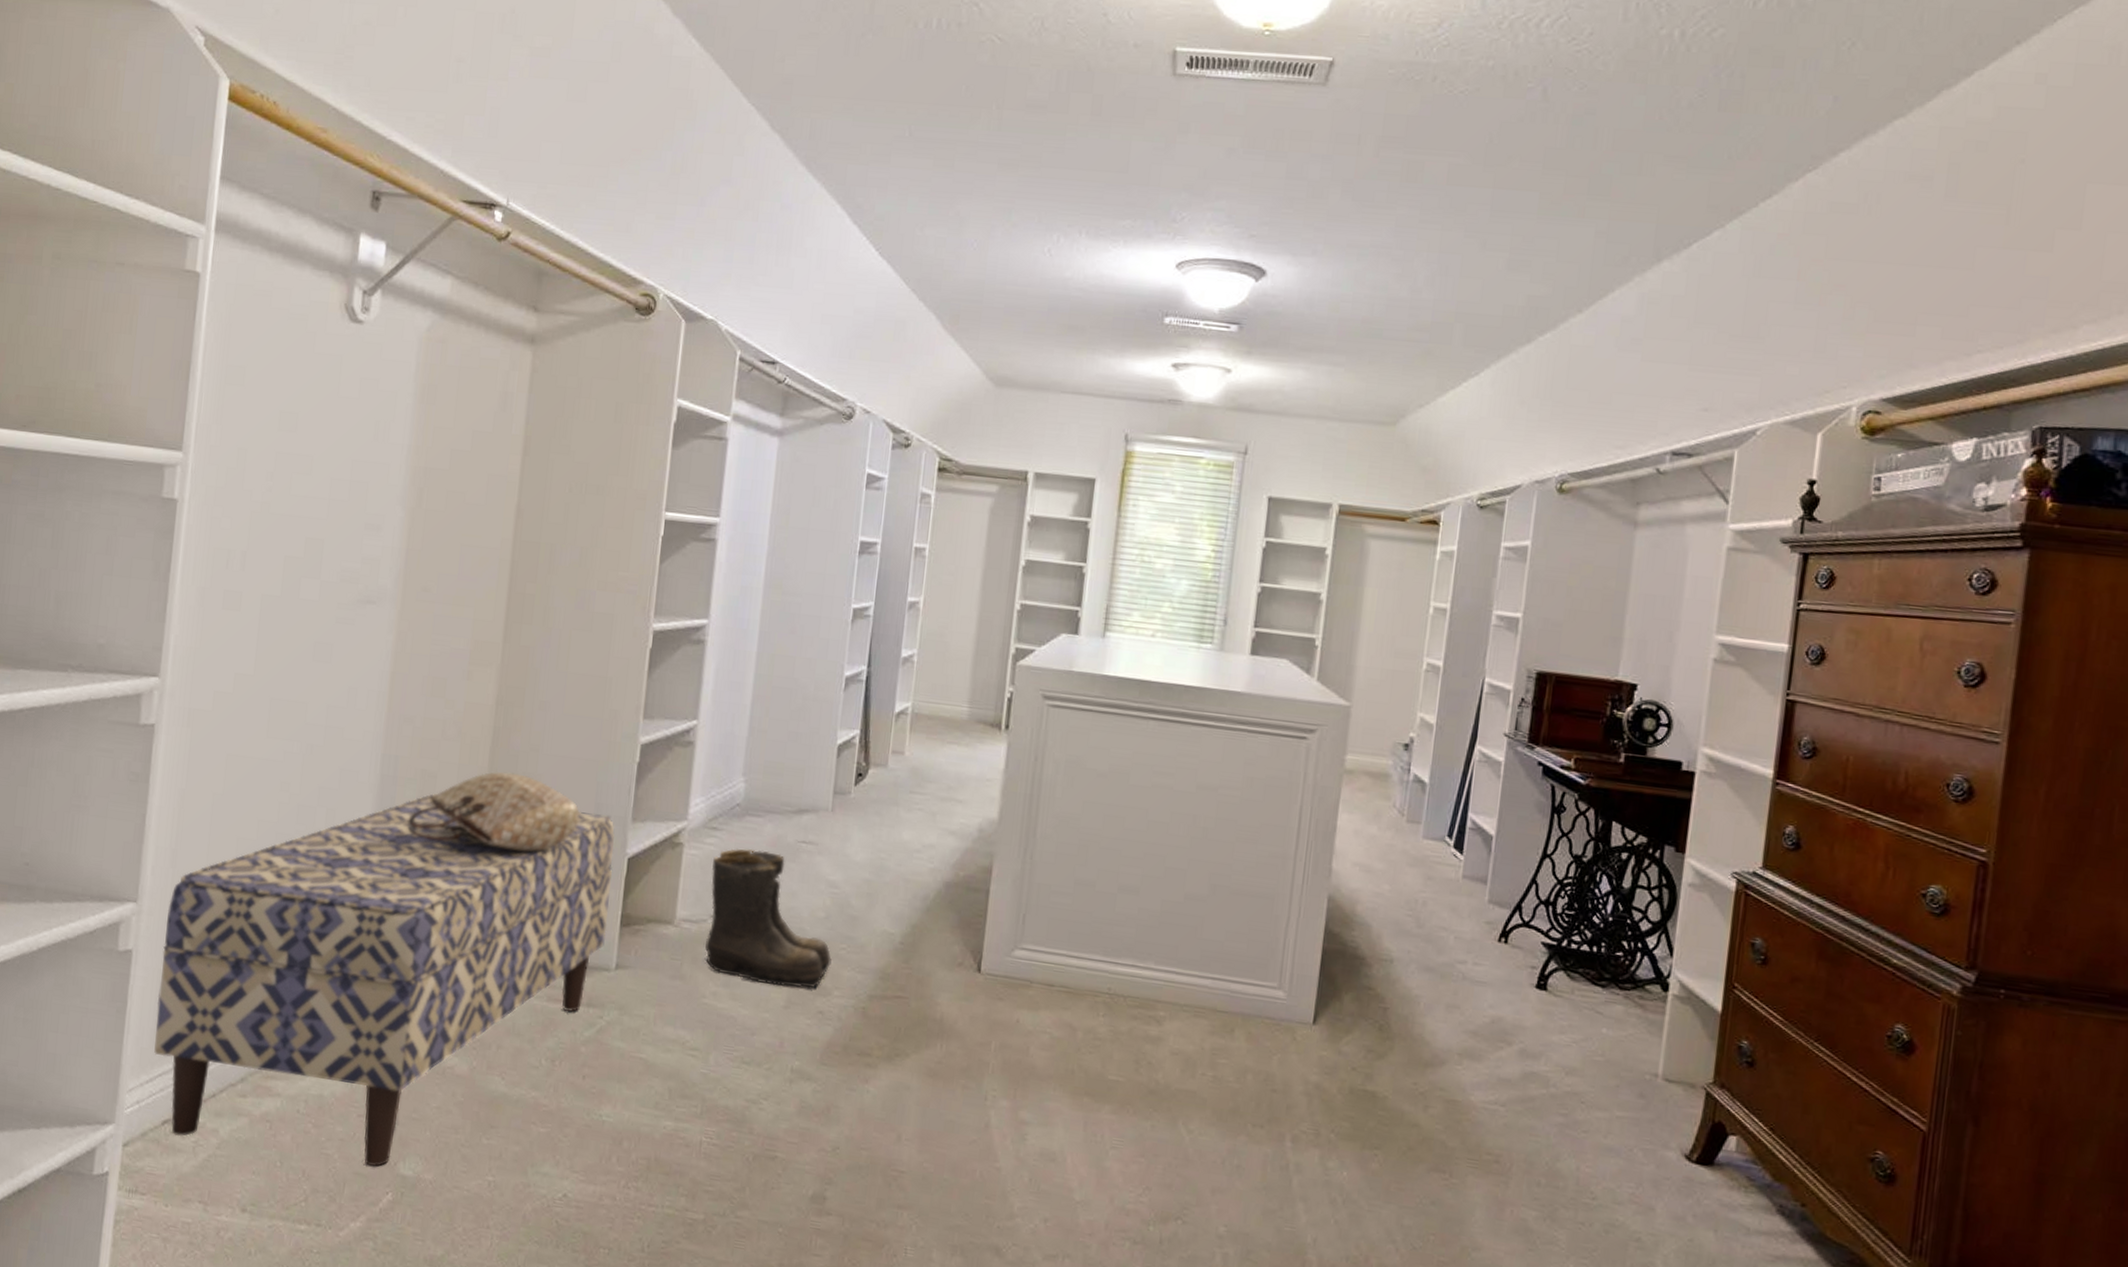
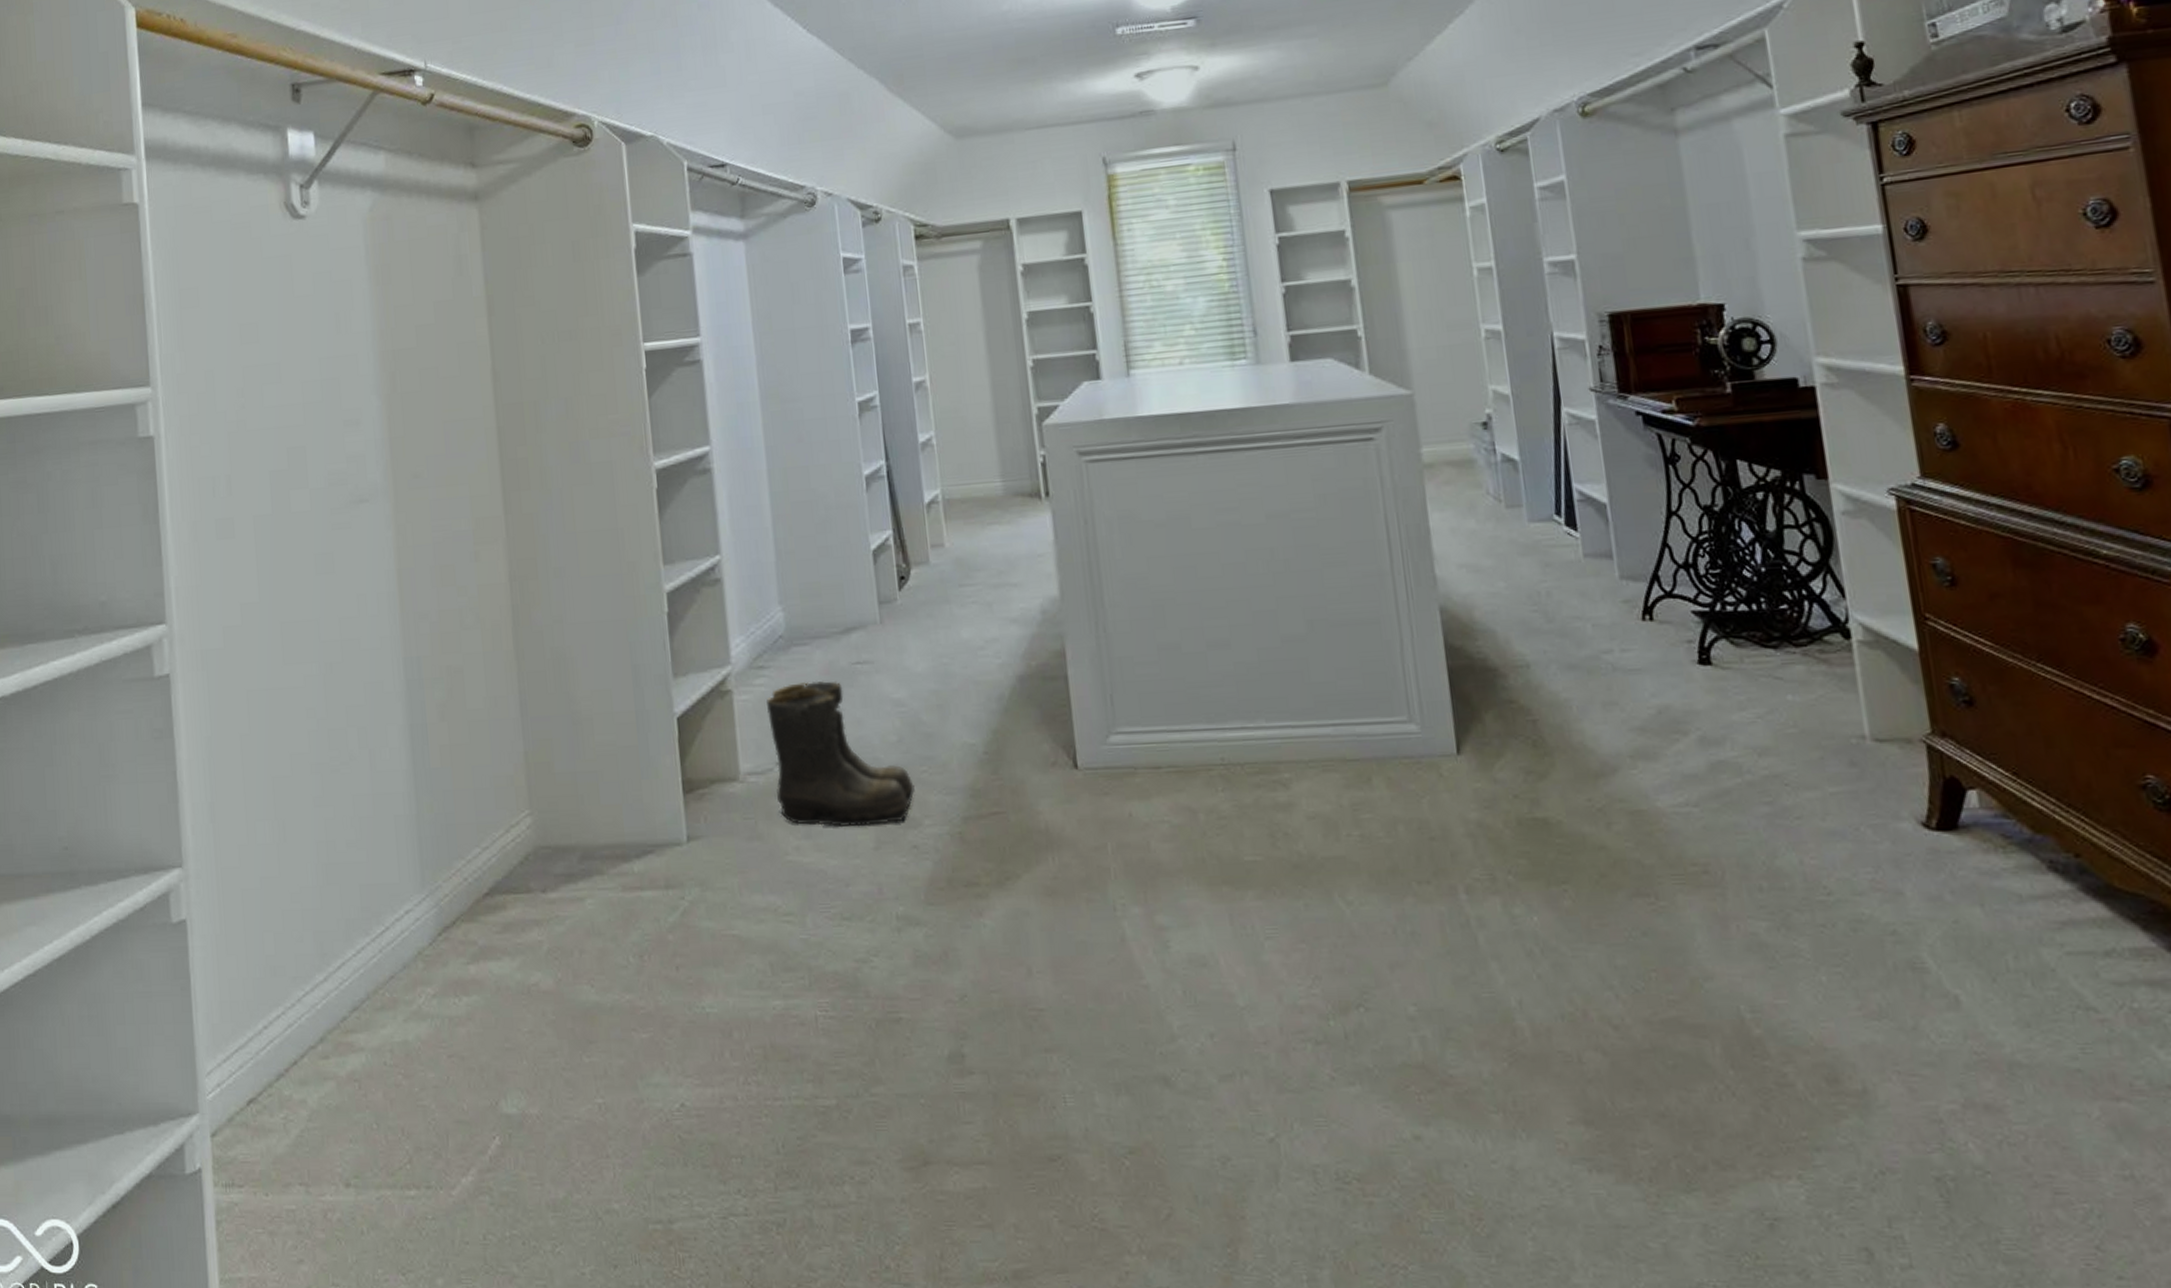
bench: present [154,793,615,1166] -> none [215,675,671,1116]
handbag: present [407,771,579,852] -> none [442,650,618,739]

